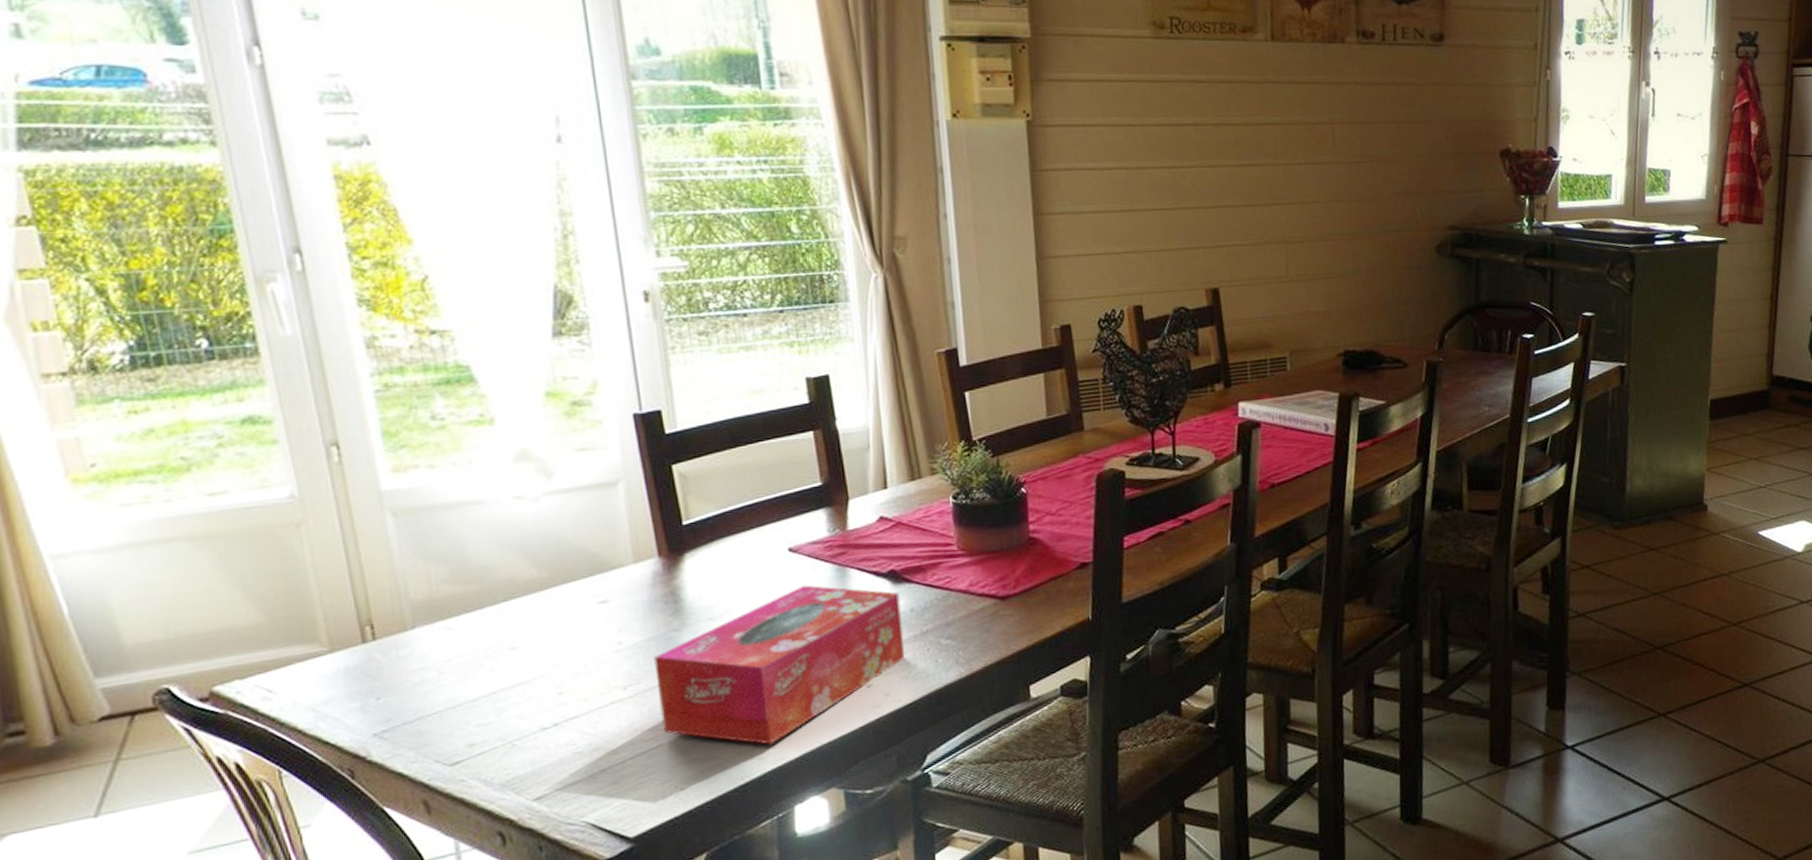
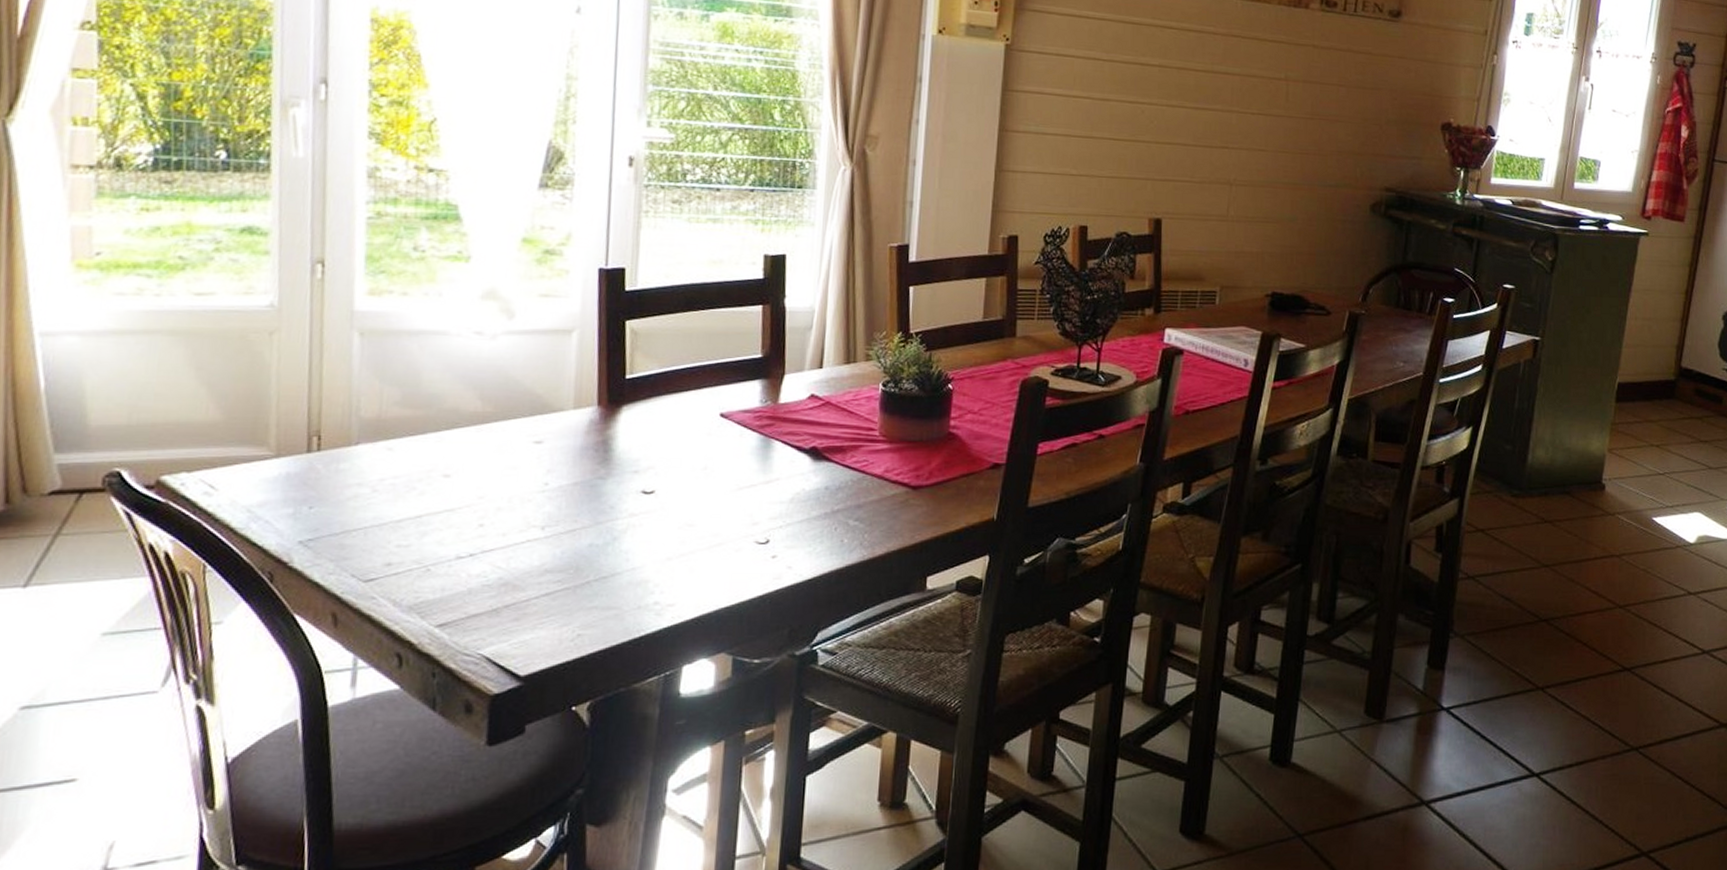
tissue box: present [654,585,906,745] -> none [571,451,817,602]

